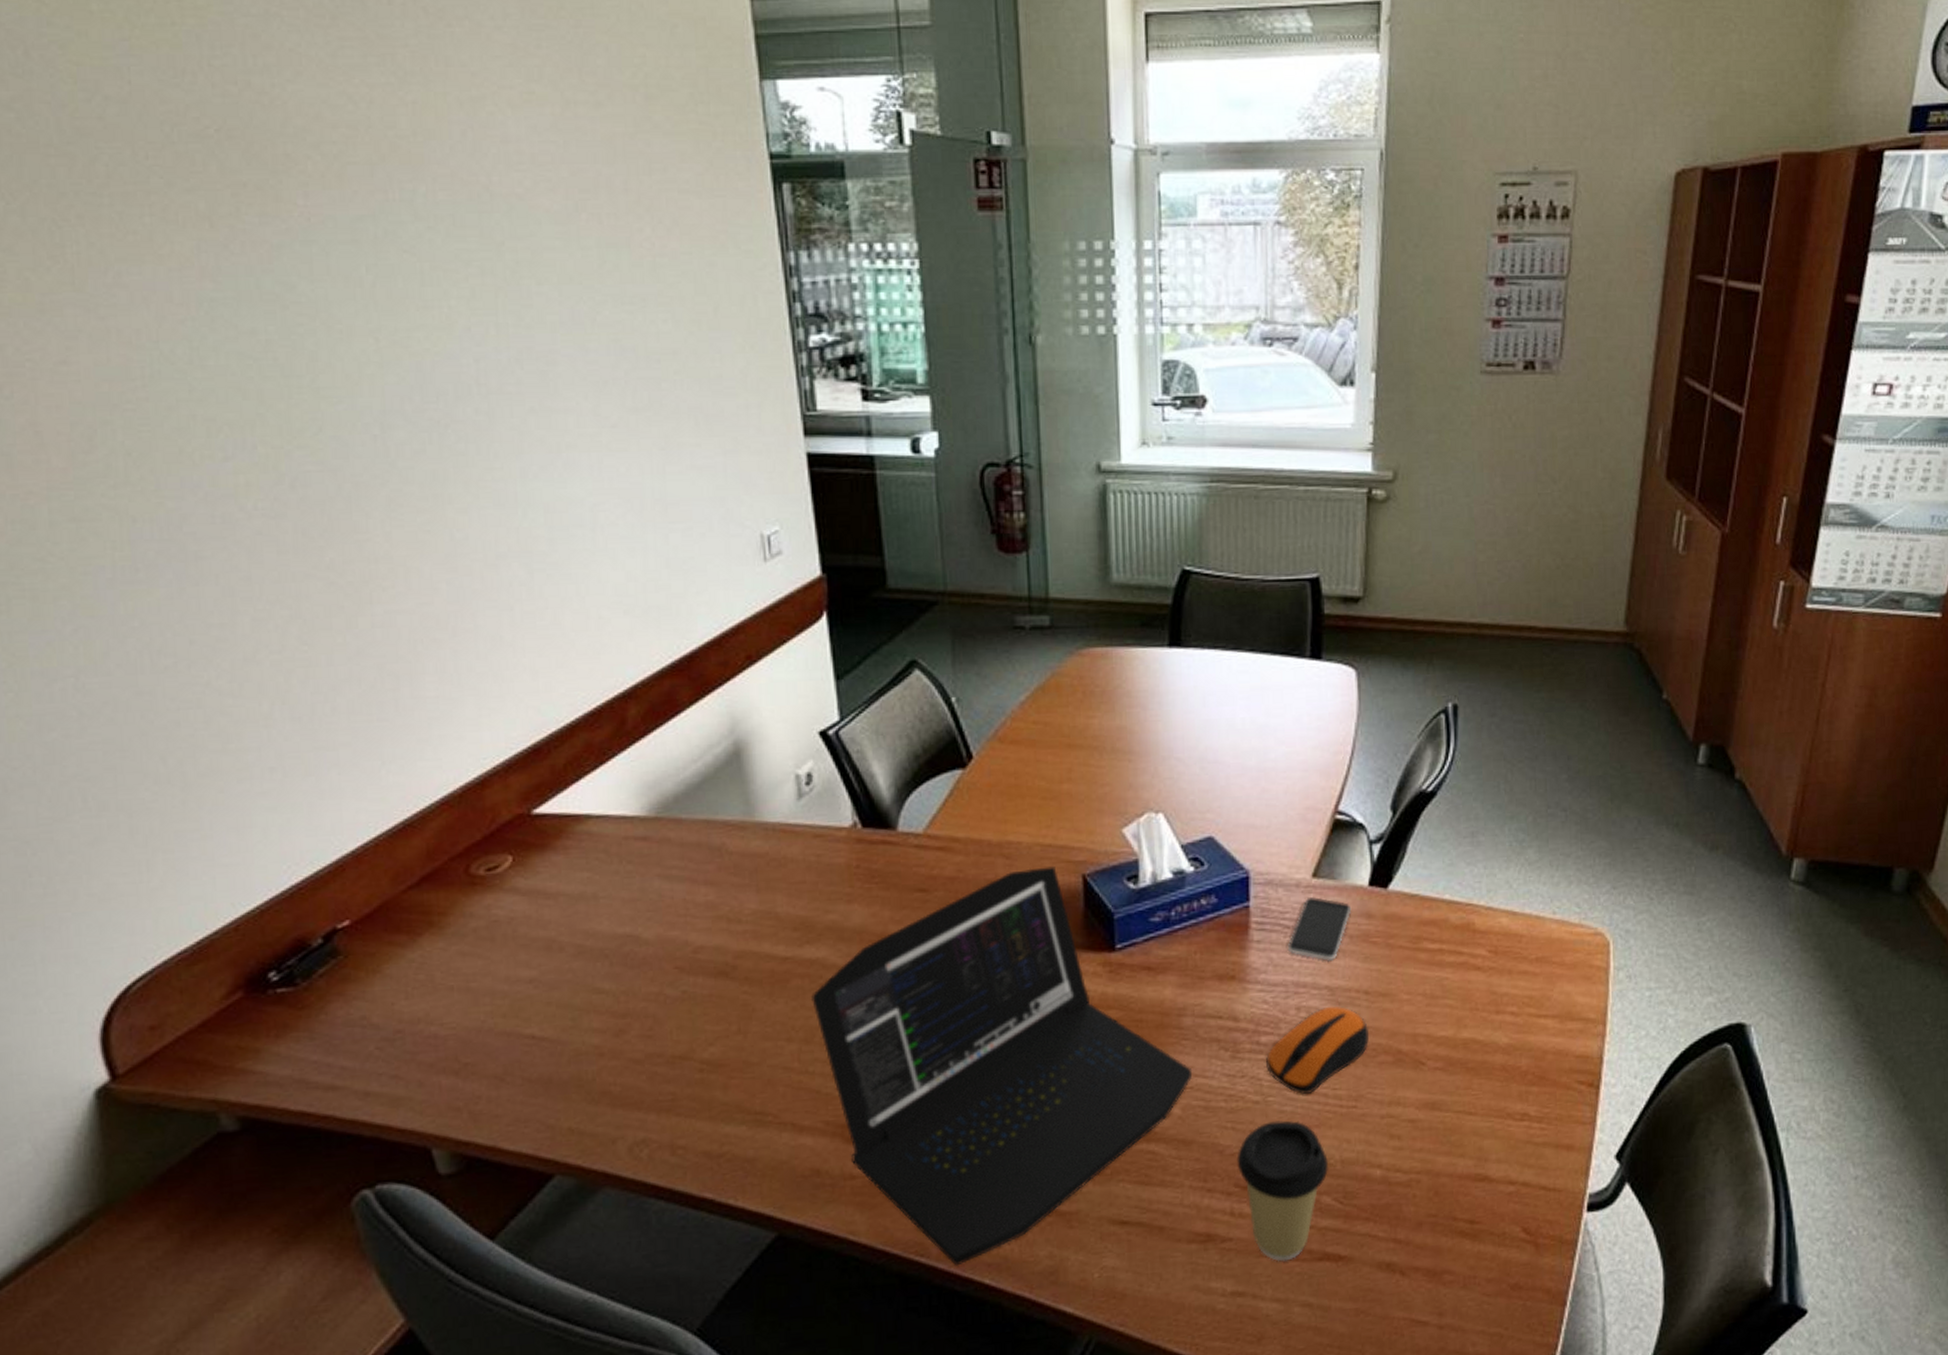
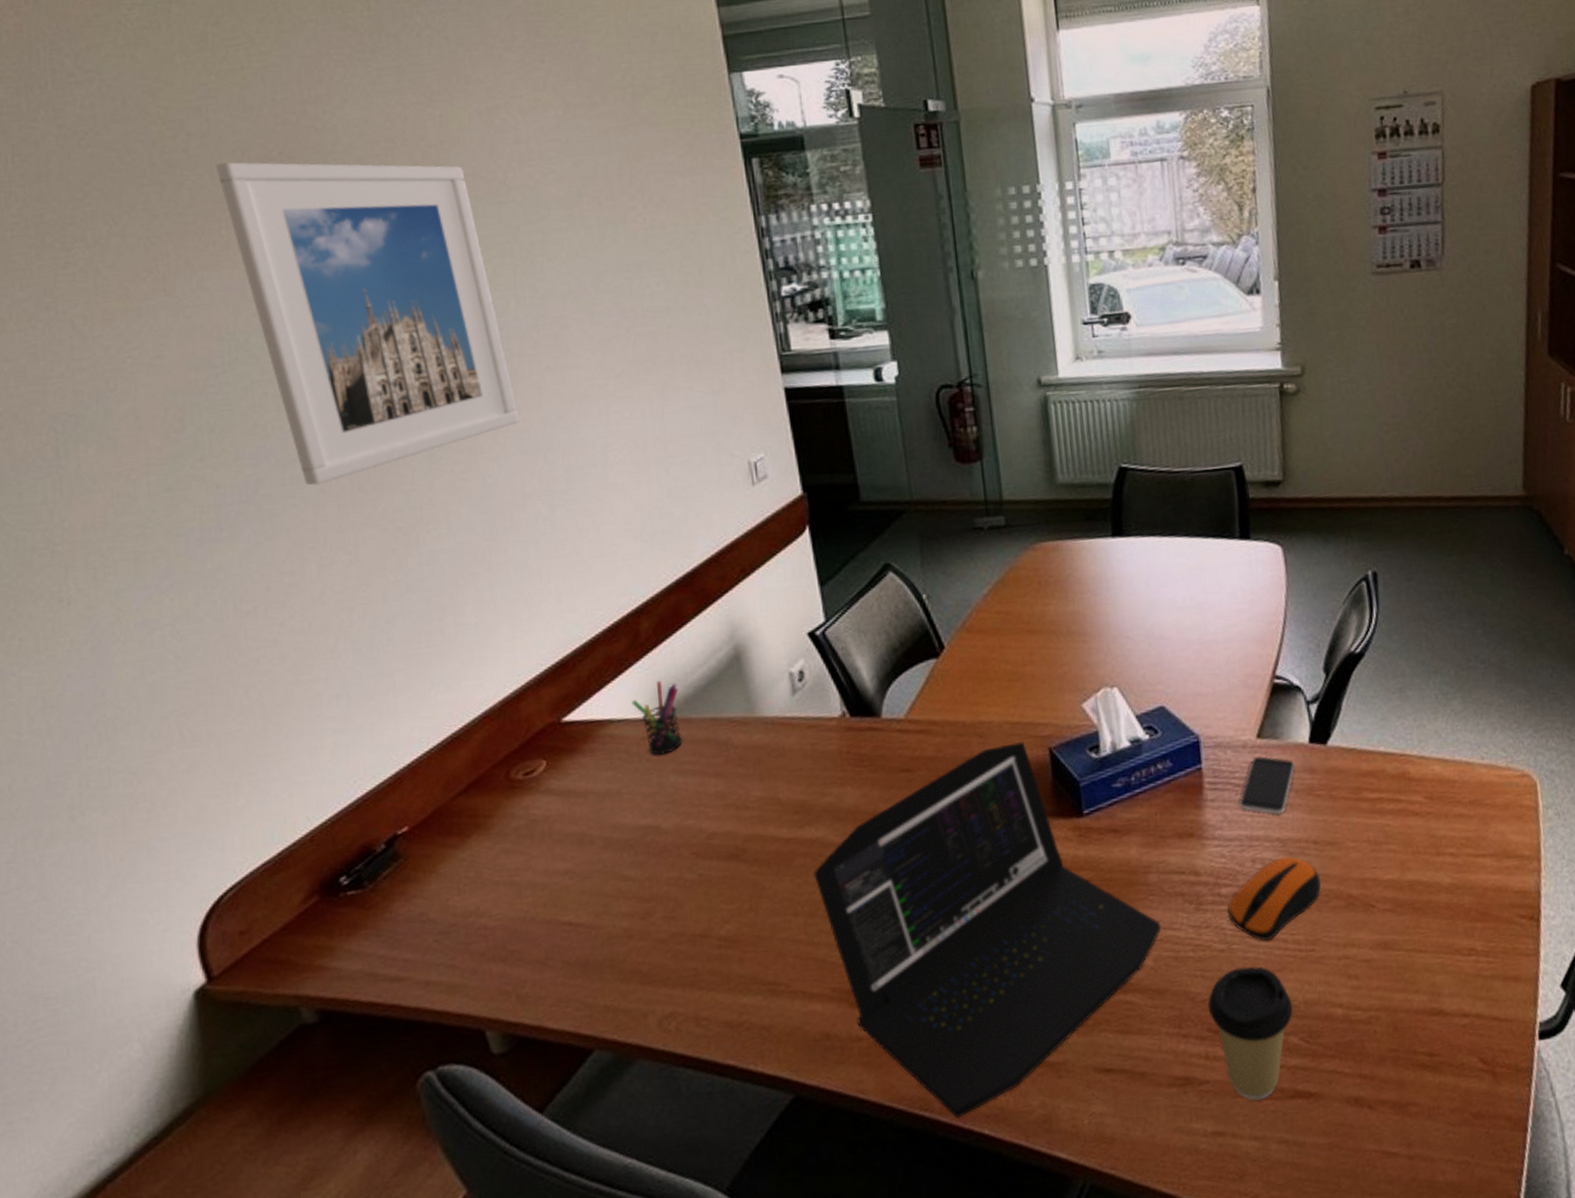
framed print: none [138,137,496,527] -> present [215,162,520,486]
pen holder: none [614,774,670,858] -> present [632,680,682,756]

